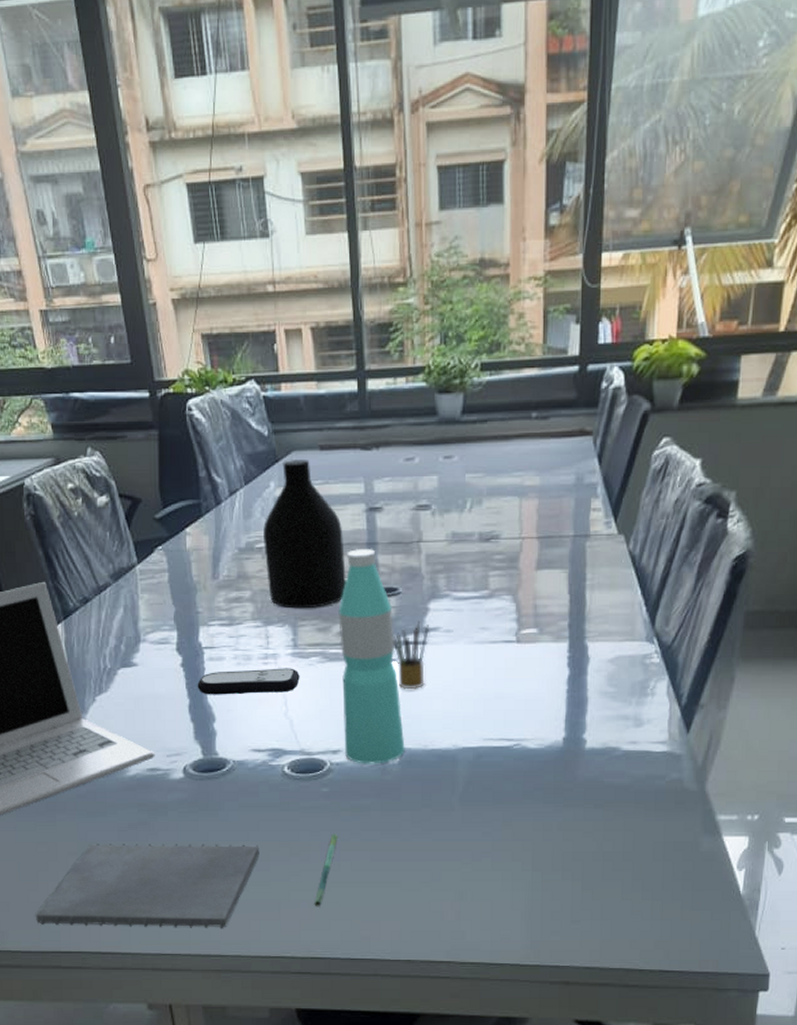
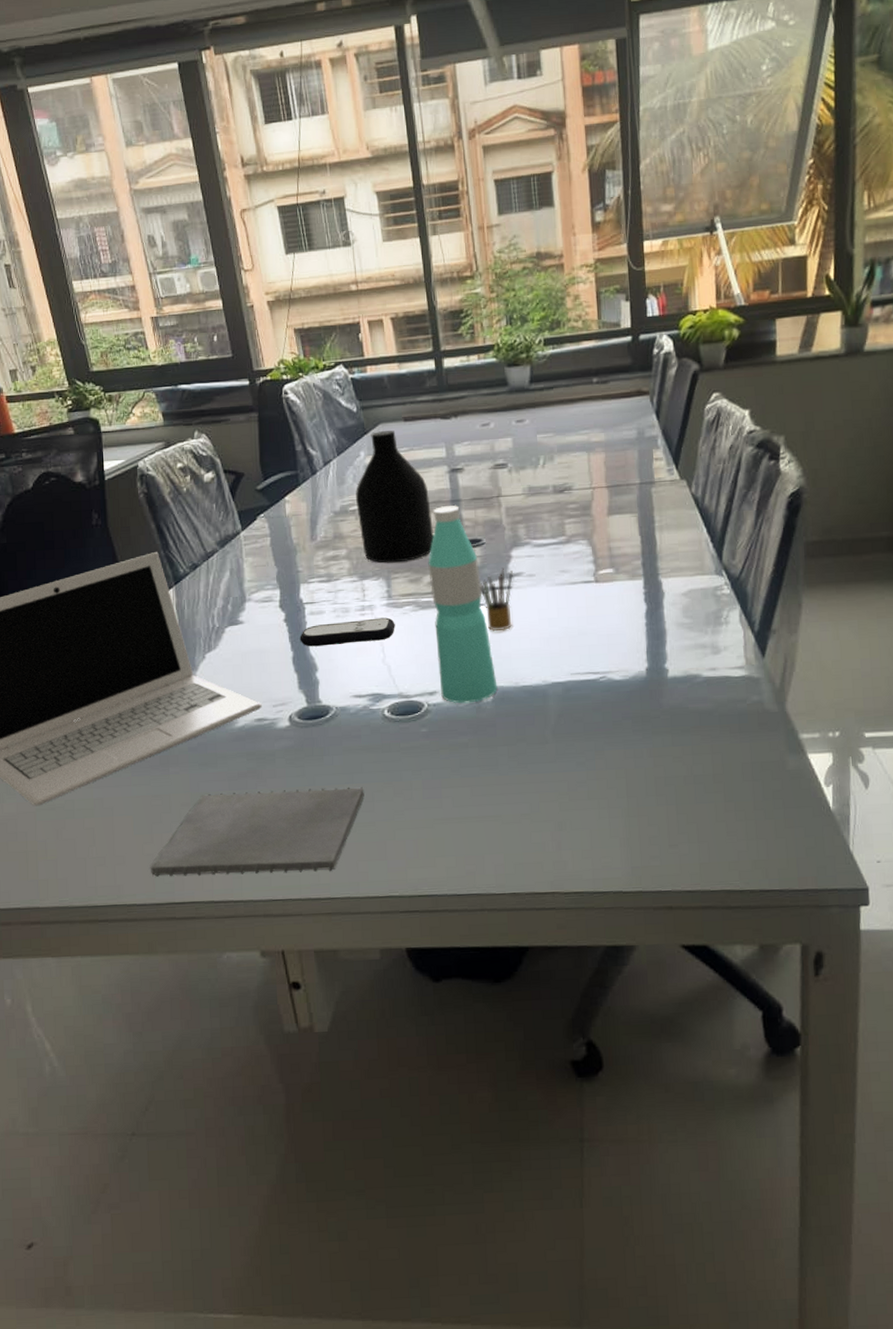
pen: present [314,834,338,907] -> none [419,772,439,845]

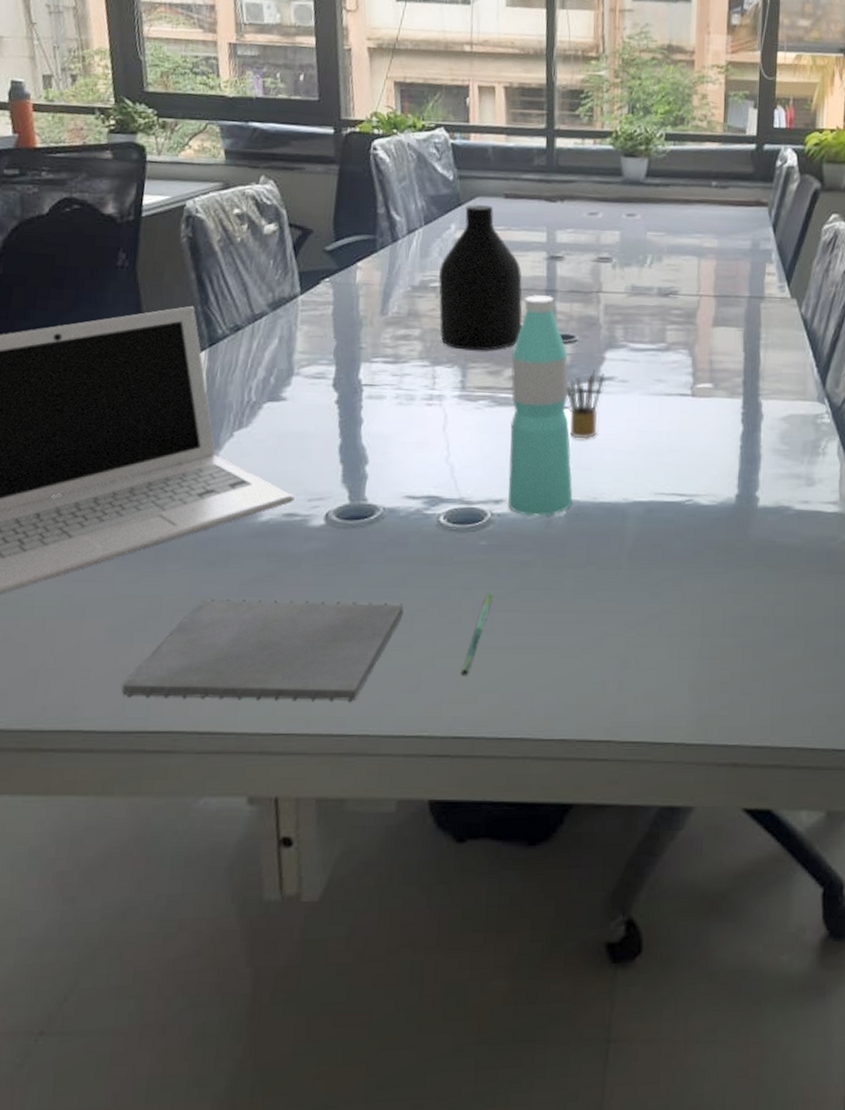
remote control: present [299,617,395,647] -> none [351,410,466,436]
pen: none [419,772,439,845] -> present [460,592,493,677]

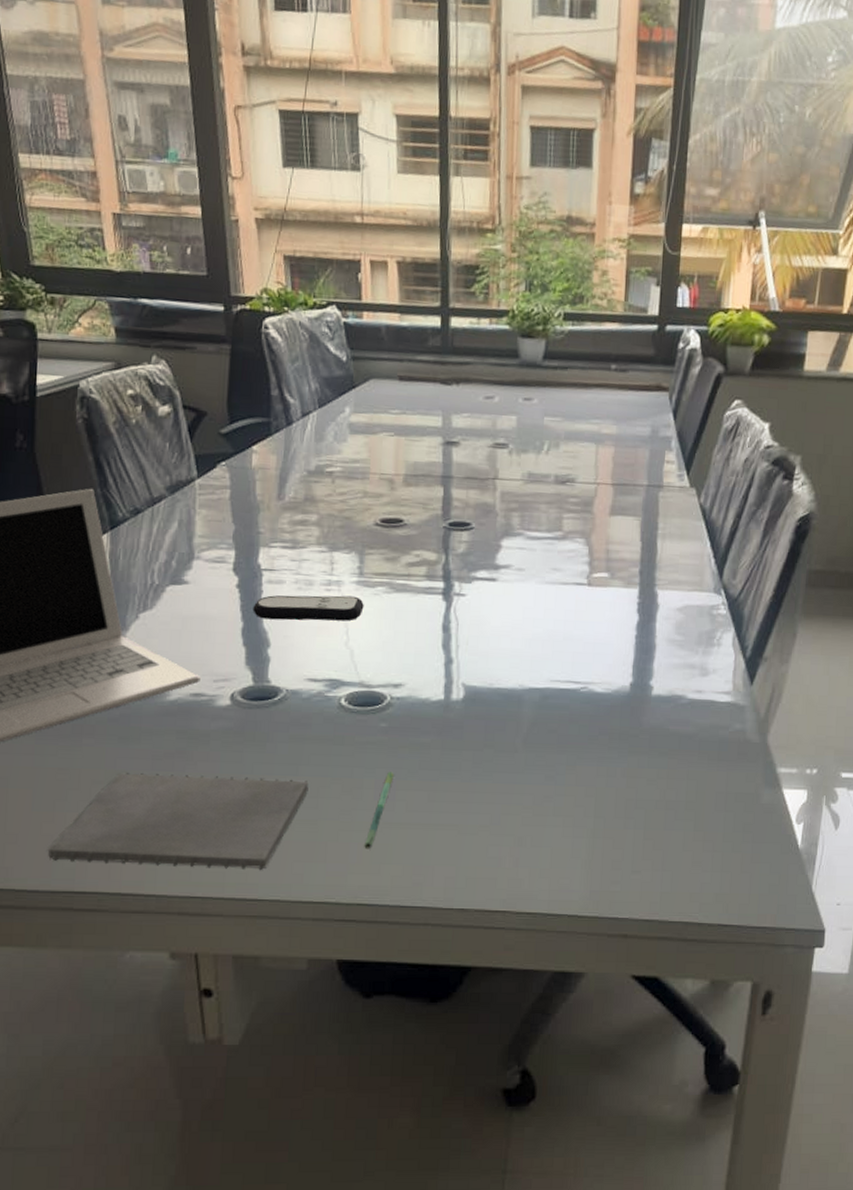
remote control: none [351,410,466,436] -> present [252,595,364,621]
bottle: present [438,205,523,351] -> none [334,387,419,537]
water bottle: present [508,295,573,517] -> none [407,481,470,701]
pencil box: present [566,369,605,439] -> none [463,557,502,627]

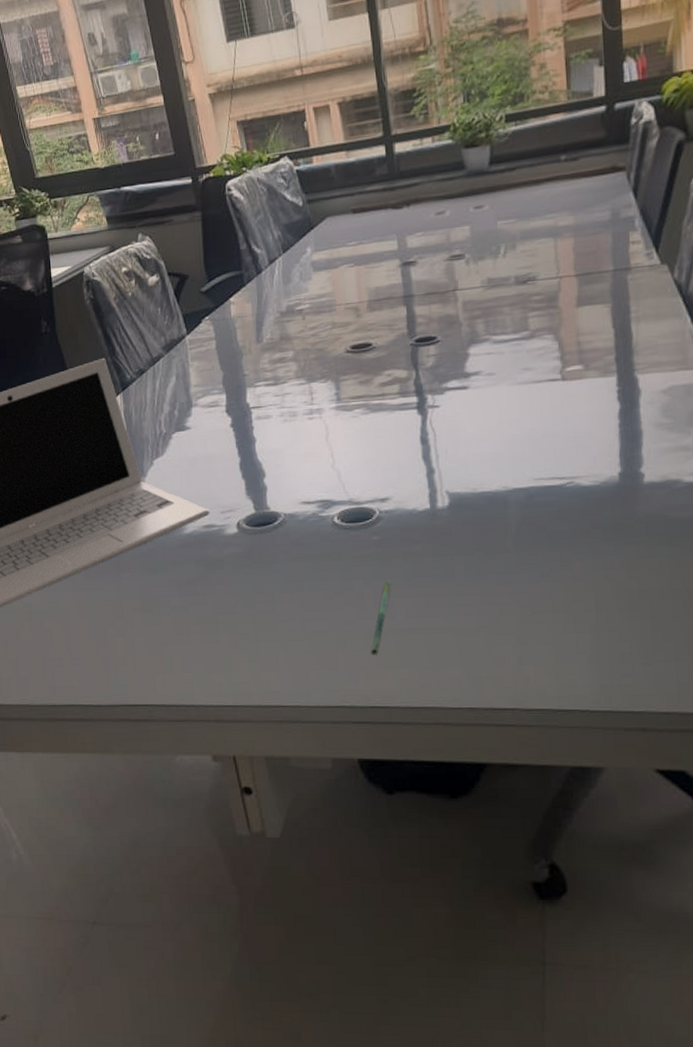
notepad: present [47,773,309,870] -> none [104,595,314,680]
remote control: present [252,595,364,621] -> none [246,421,345,452]

